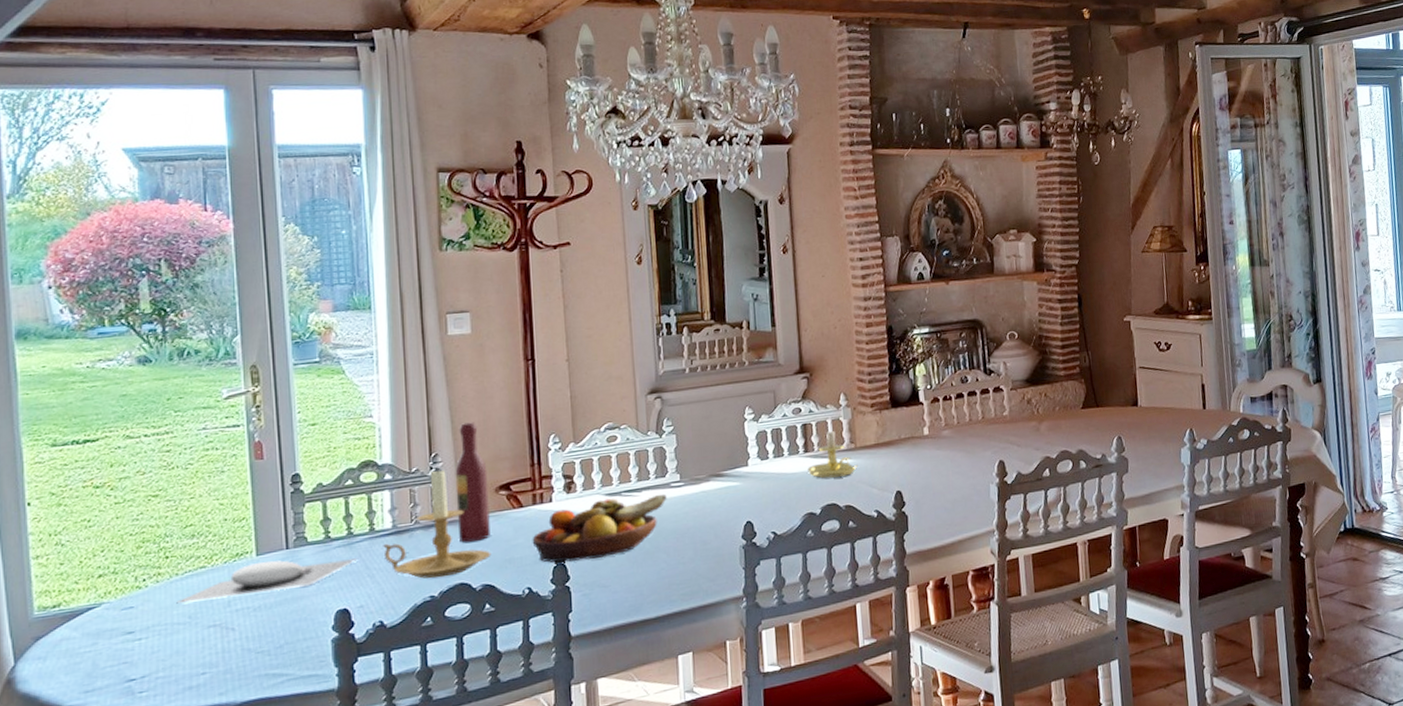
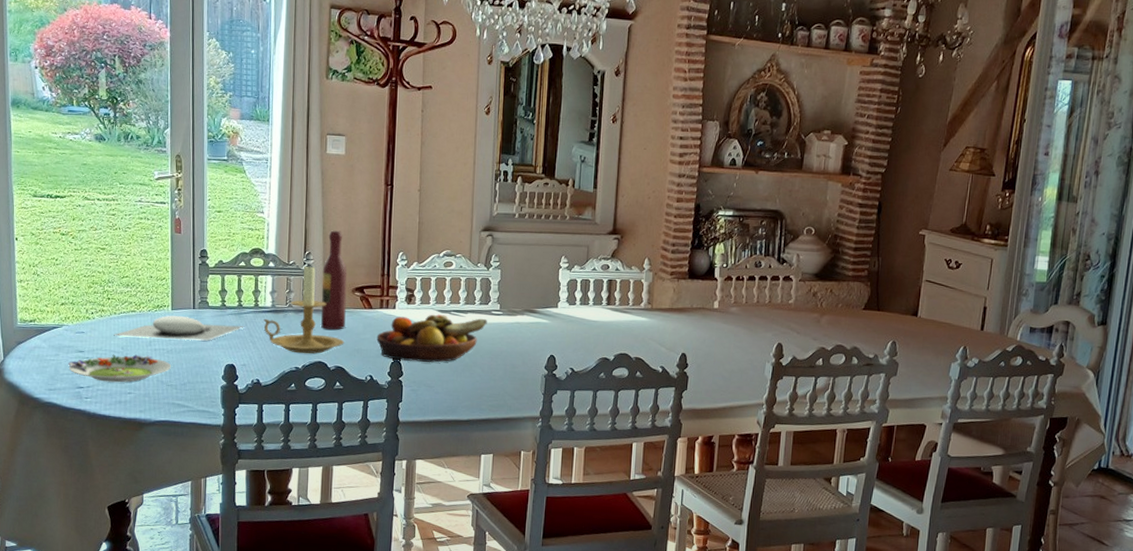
salad plate: none [112,619,260,666] -> present [68,354,171,383]
candle holder: present [807,416,858,478] -> none [607,276,652,332]

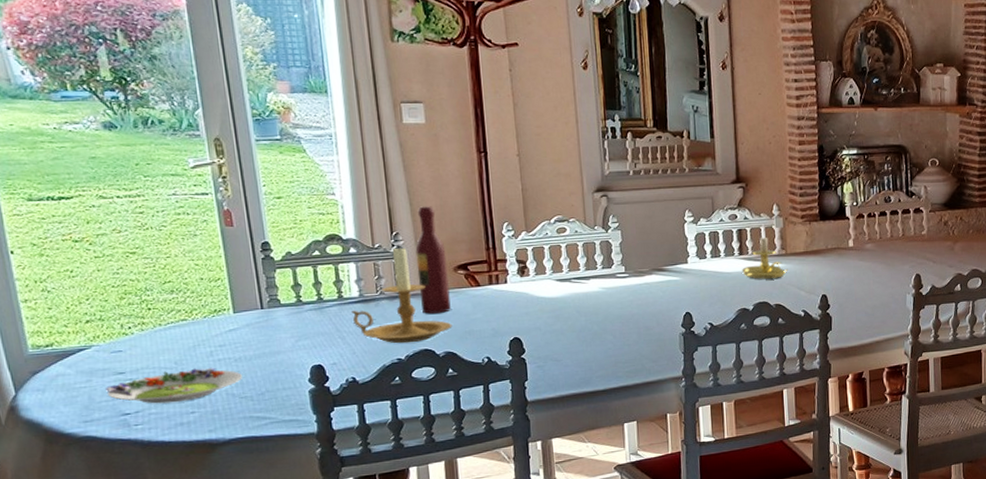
plate: present [114,315,244,341] -> none [162,318,328,351]
fruit bowl: present [376,314,487,363] -> none [489,283,613,337]
candle holder: none [607,276,652,332] -> present [742,224,788,279]

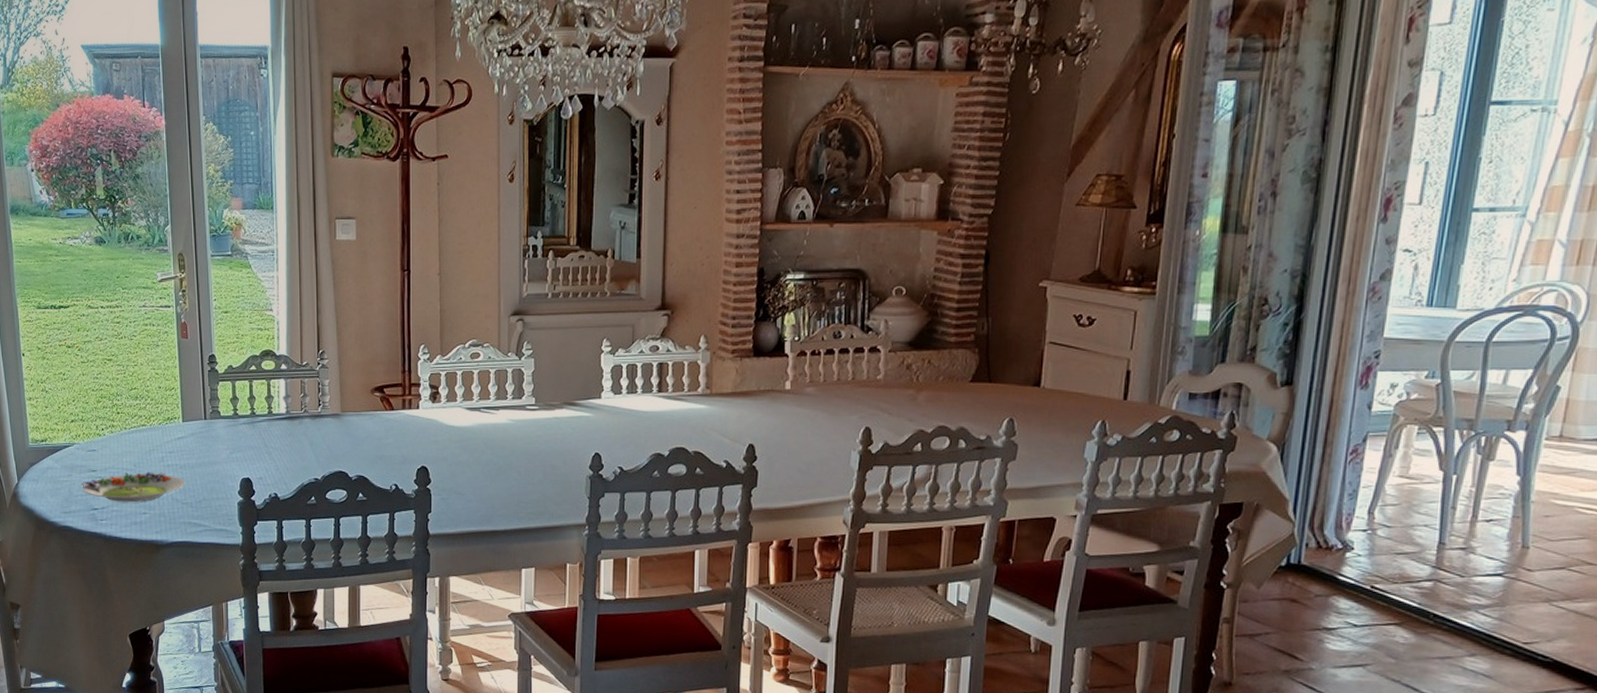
candle holder: present [351,244,452,344] -> none [278,362,366,464]
wine bottle: present [415,206,451,314] -> none [338,325,365,435]
candle holder: present [742,224,788,279] -> none [660,358,712,421]

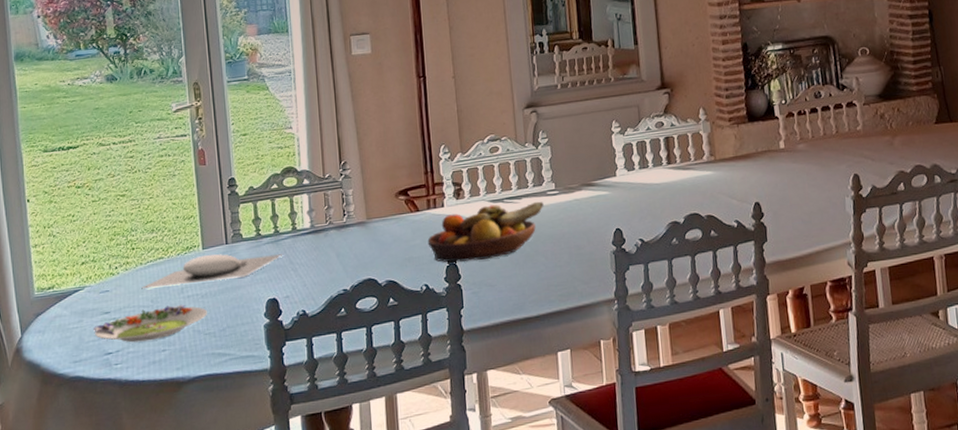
plate: none [125,427,258,454] -> present [141,254,283,289]
fruit bowl: none [400,412,522,467] -> present [427,201,544,263]

